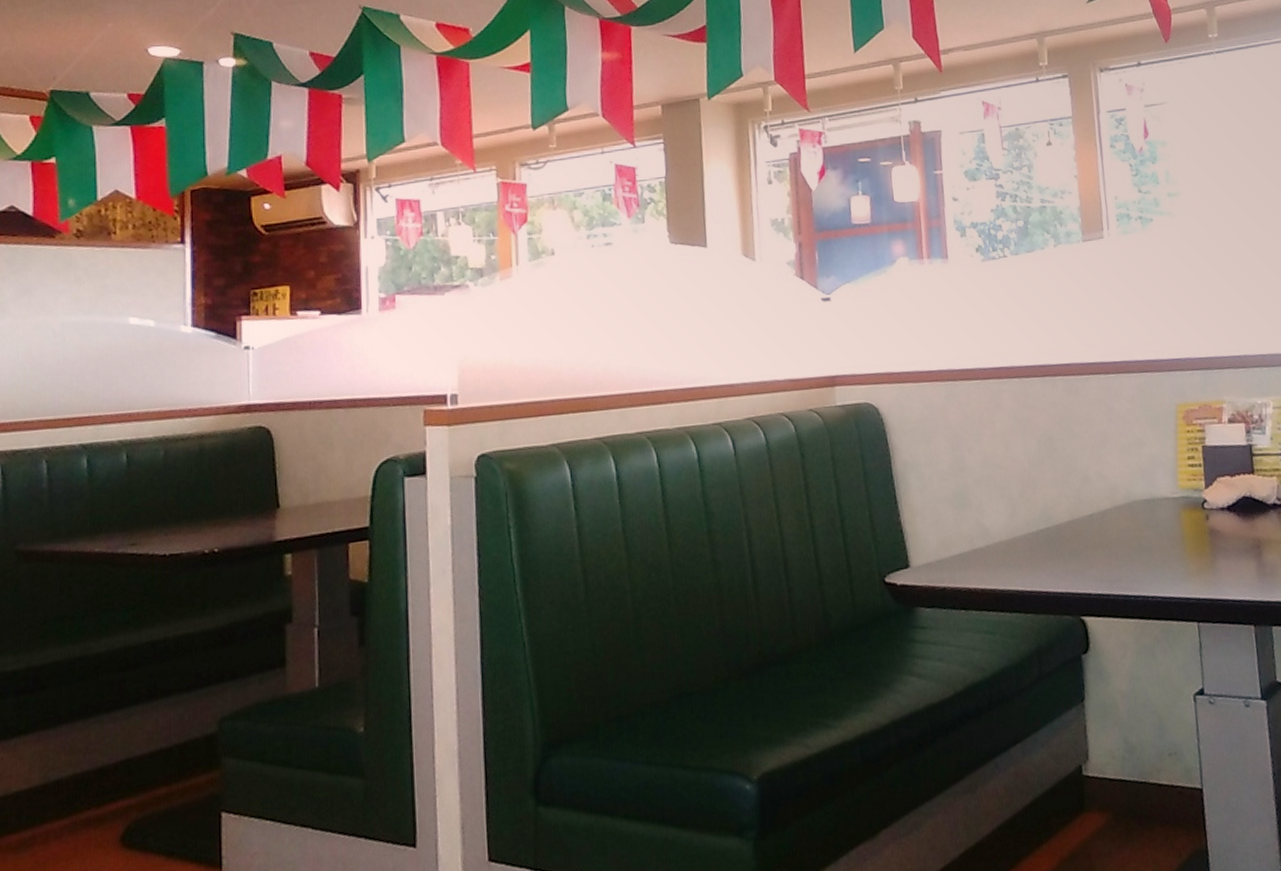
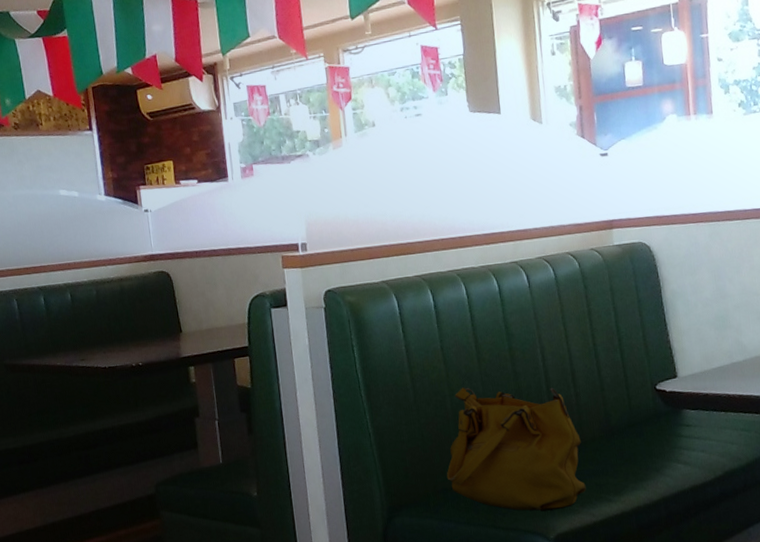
handbag: none [622,580,799,744] -> present [446,387,586,512]

